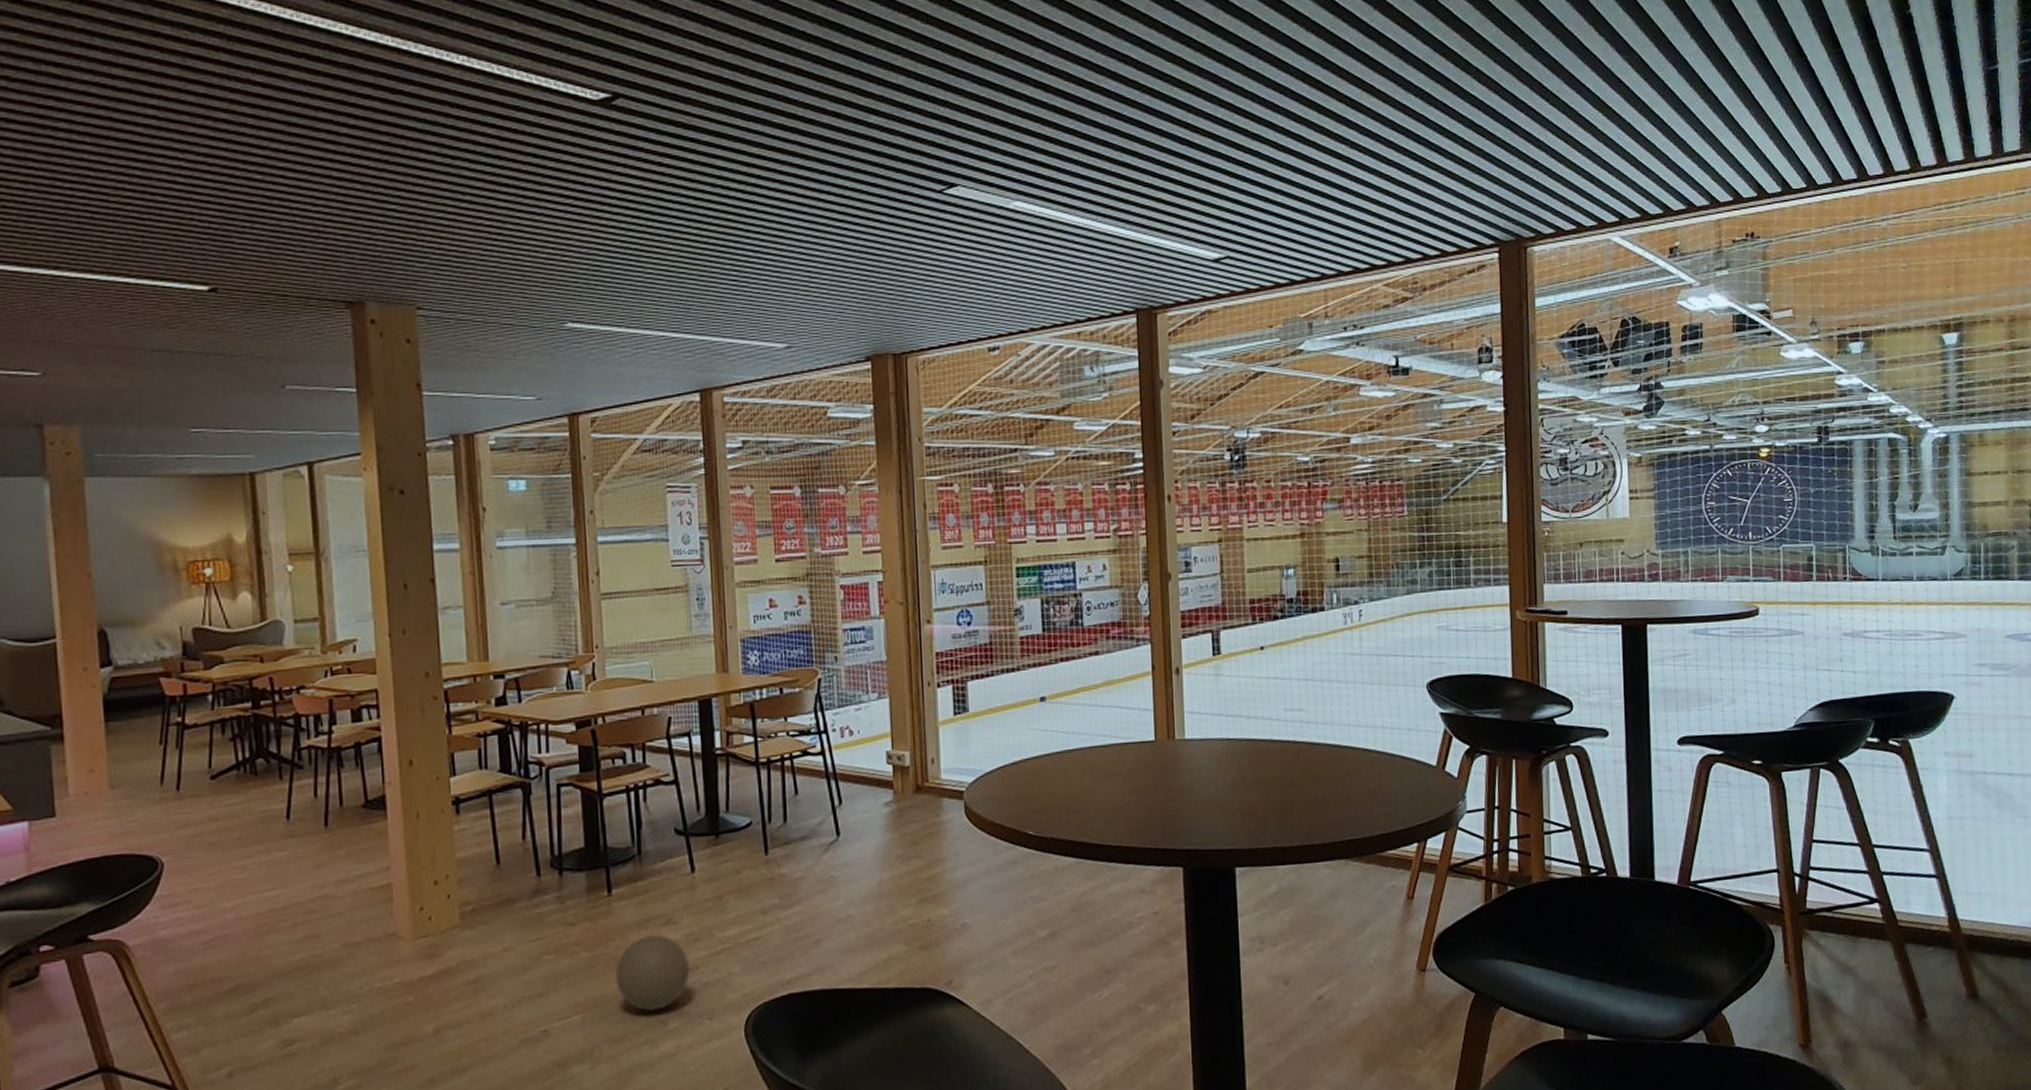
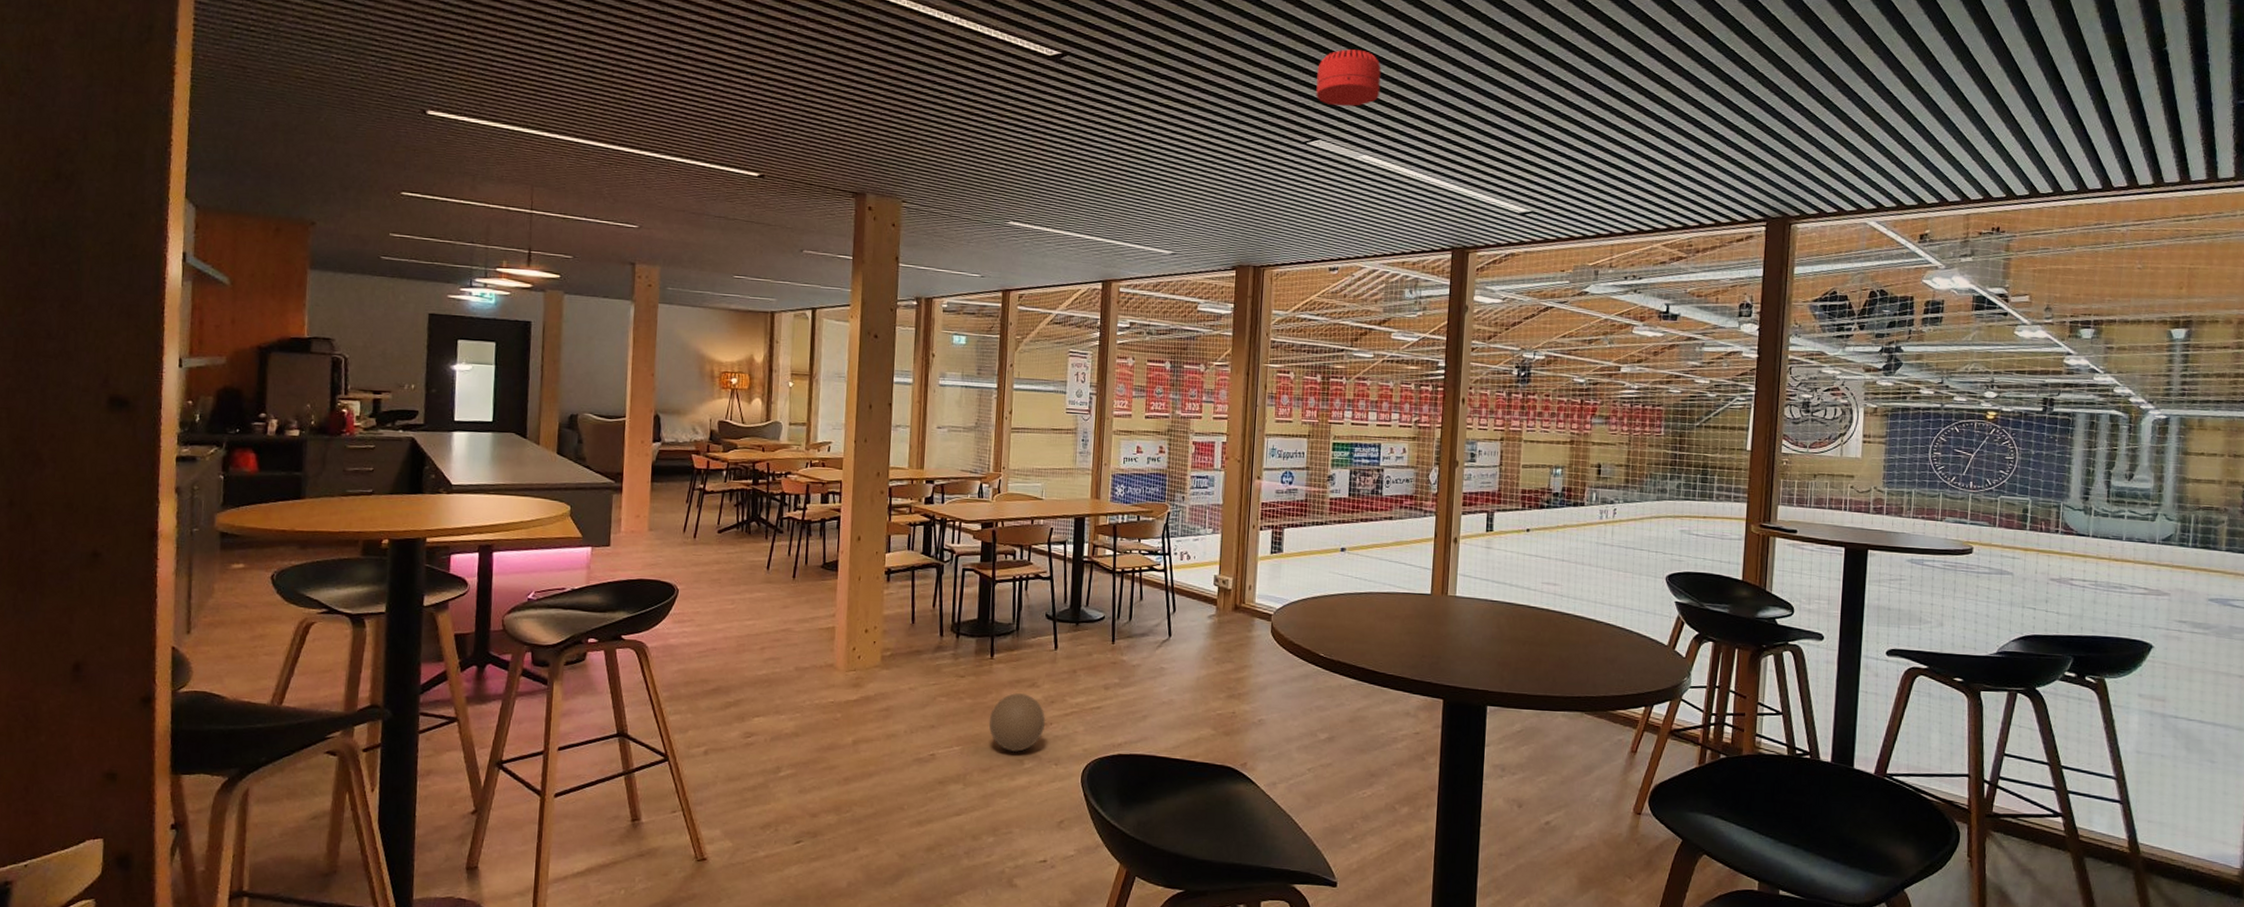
smoke detector: none [946,68,1028,142] -> present [1316,49,1381,107]

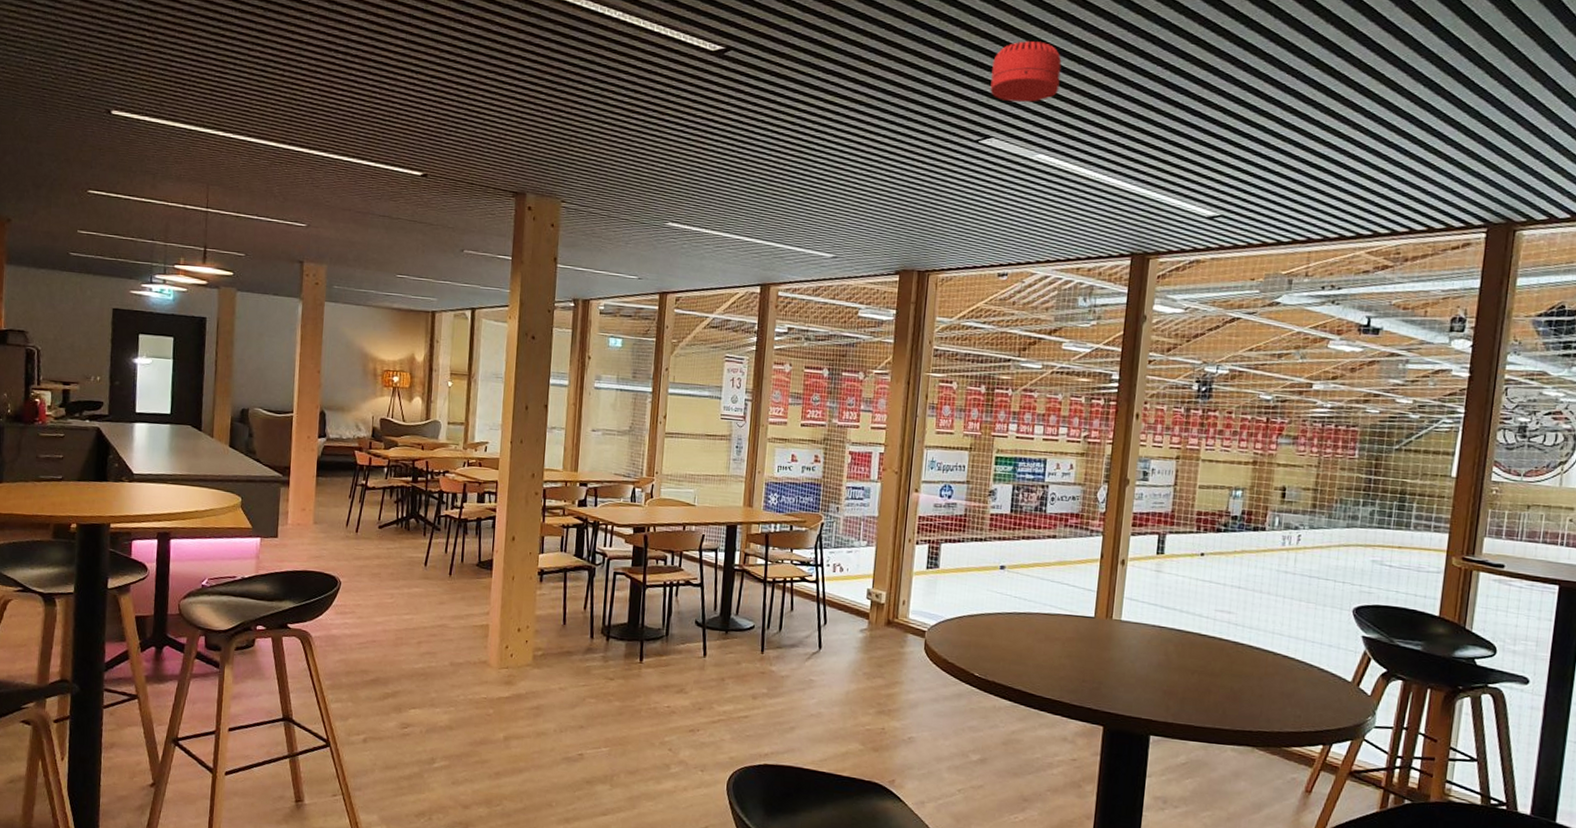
ball: present [988,692,1046,753] -> none [636,698,694,757]

